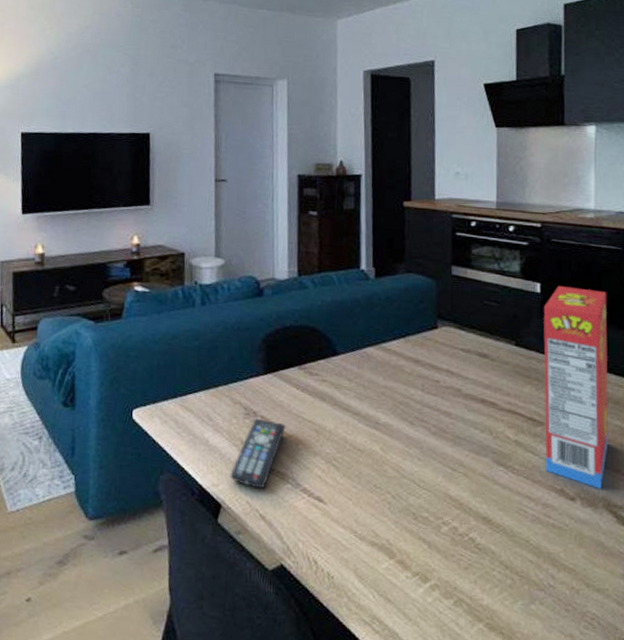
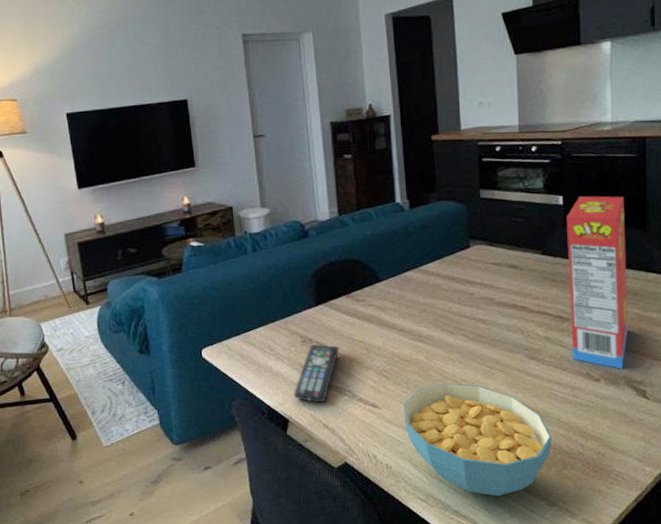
cereal bowl: none [352,482,519,628] -> present [403,383,552,496]

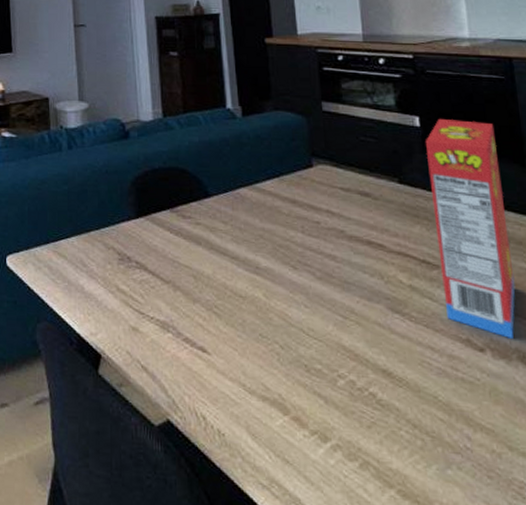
remote control: present [294,344,339,403] -> none [108,263,162,338]
cereal bowl: present [403,383,552,496] -> none [238,331,429,495]

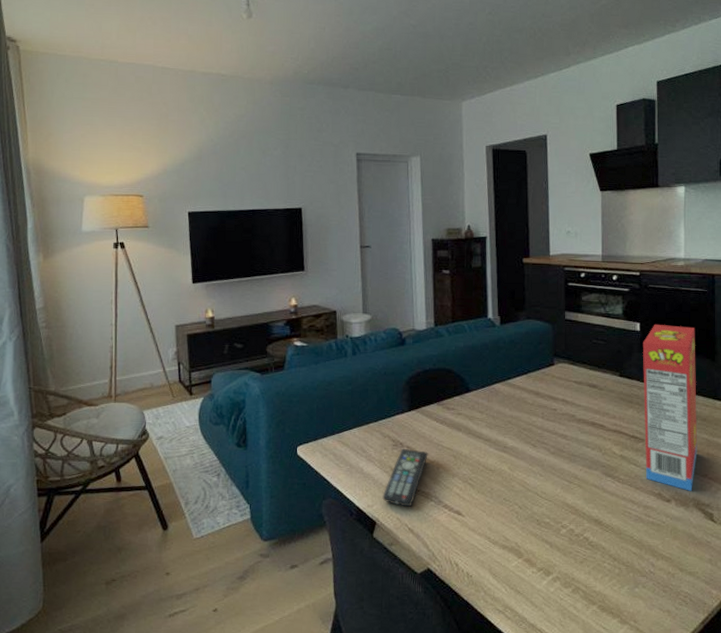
remote control: none [108,263,162,338] -> present [382,448,428,507]

